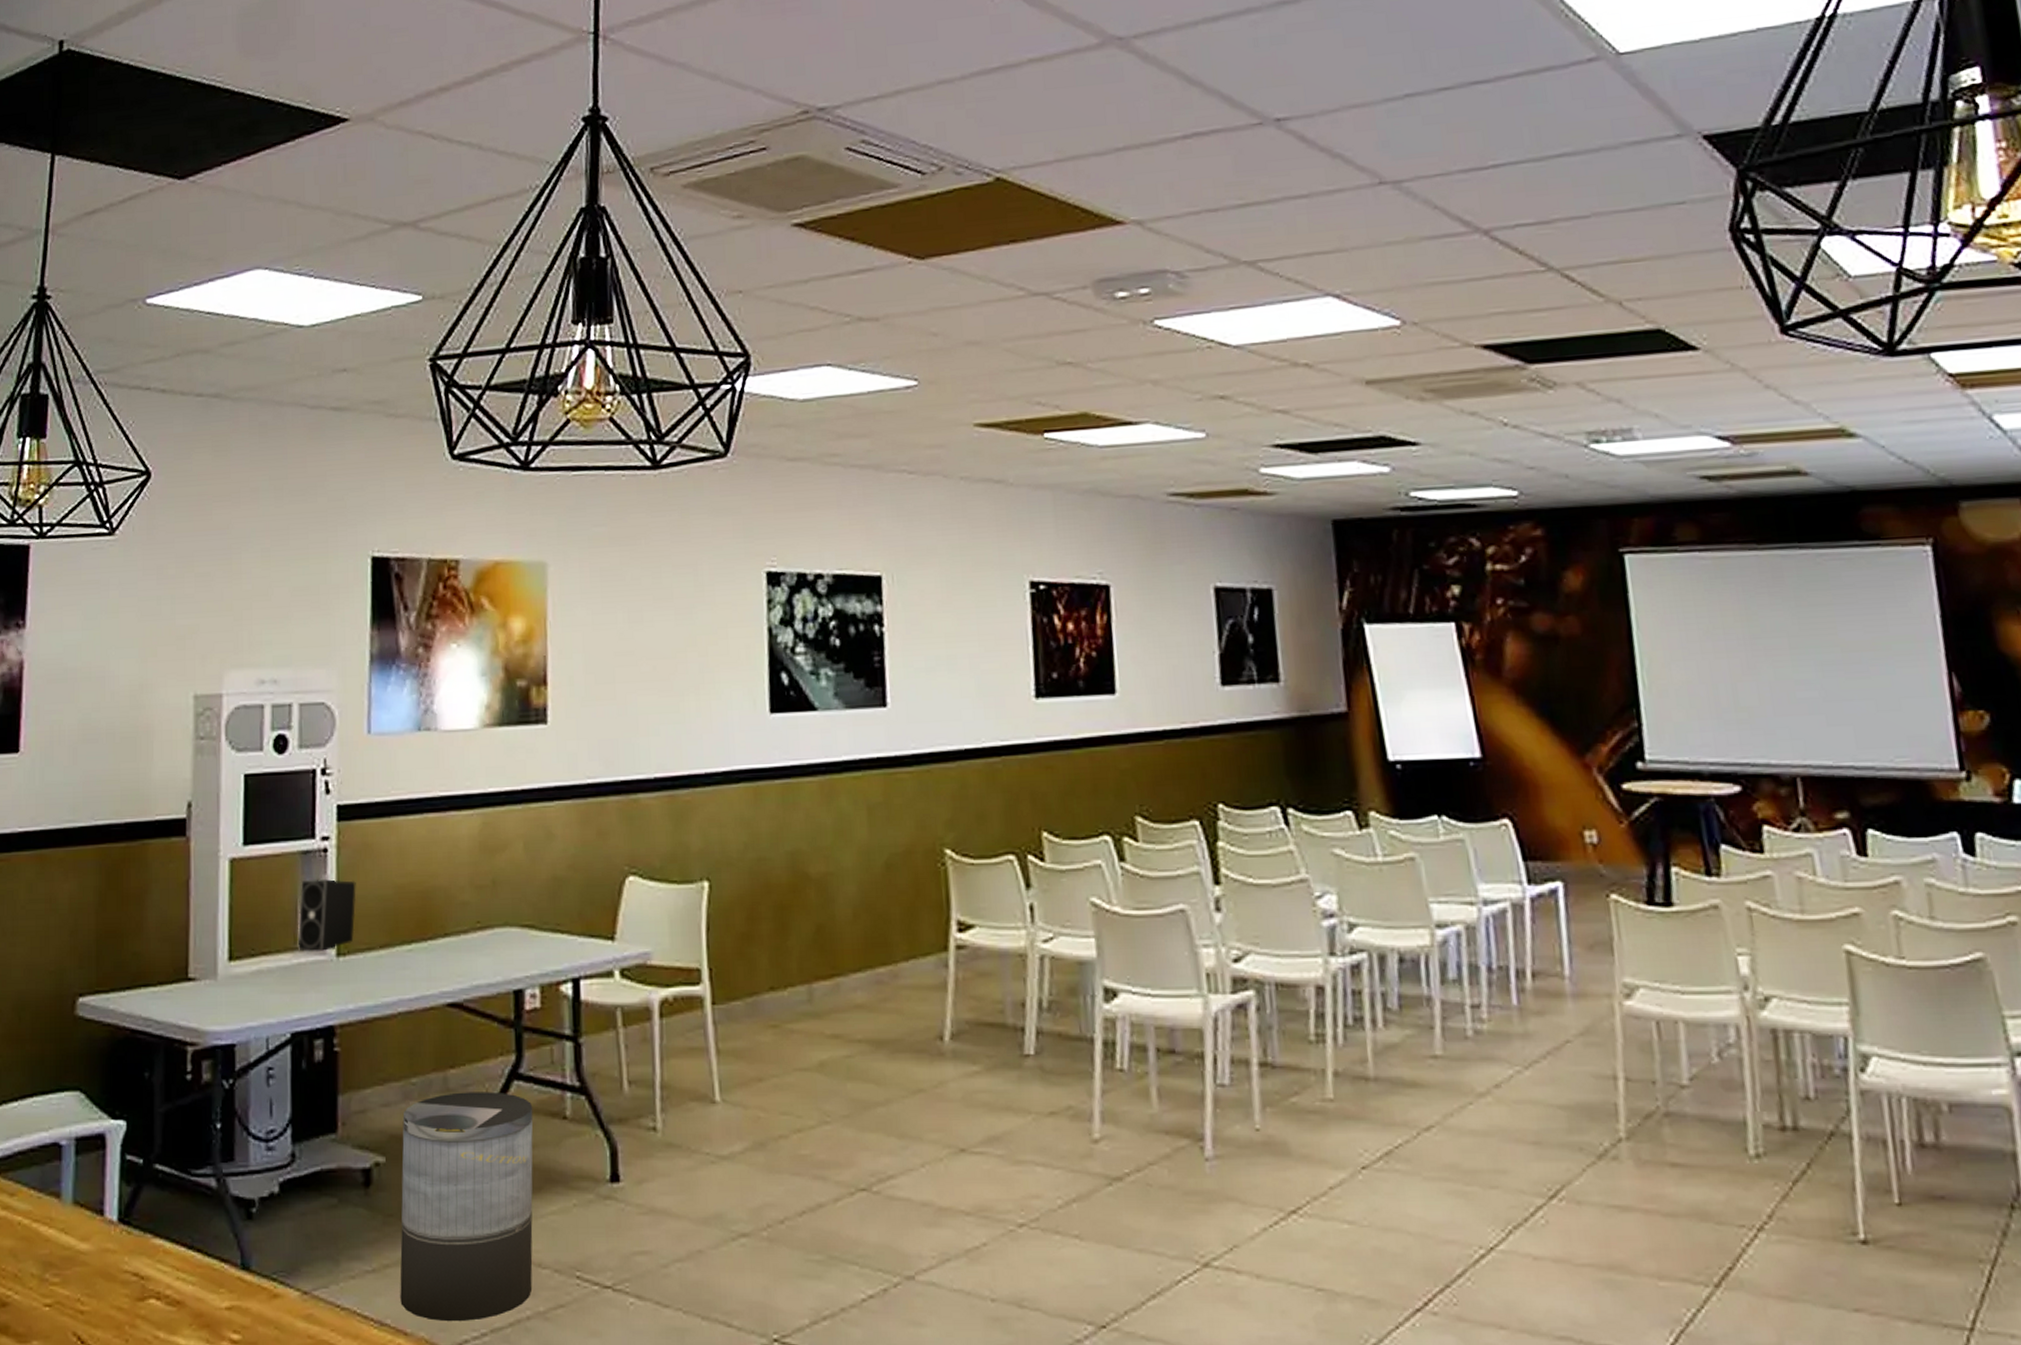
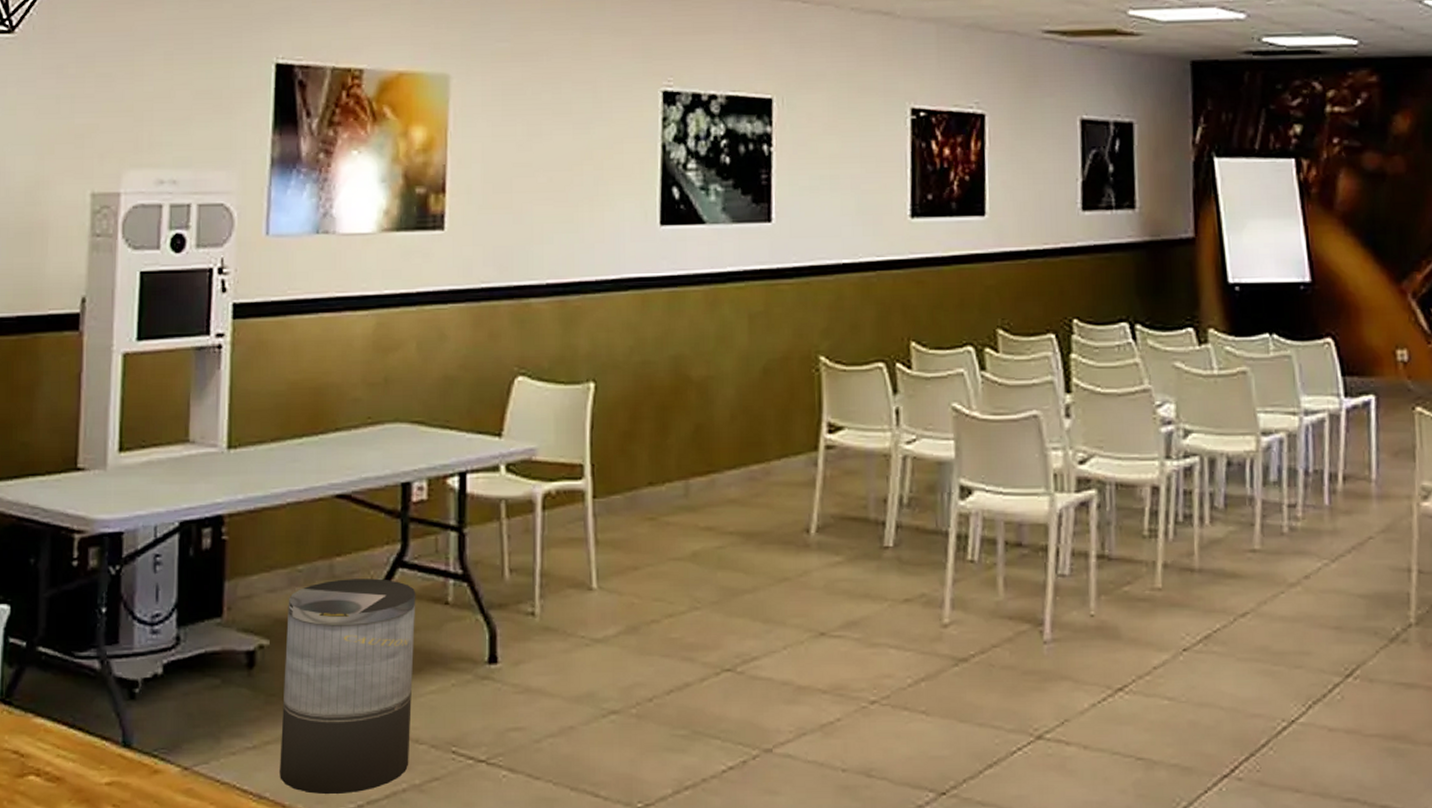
stereo: present [297,878,356,951] -> none [189,374,249,443]

